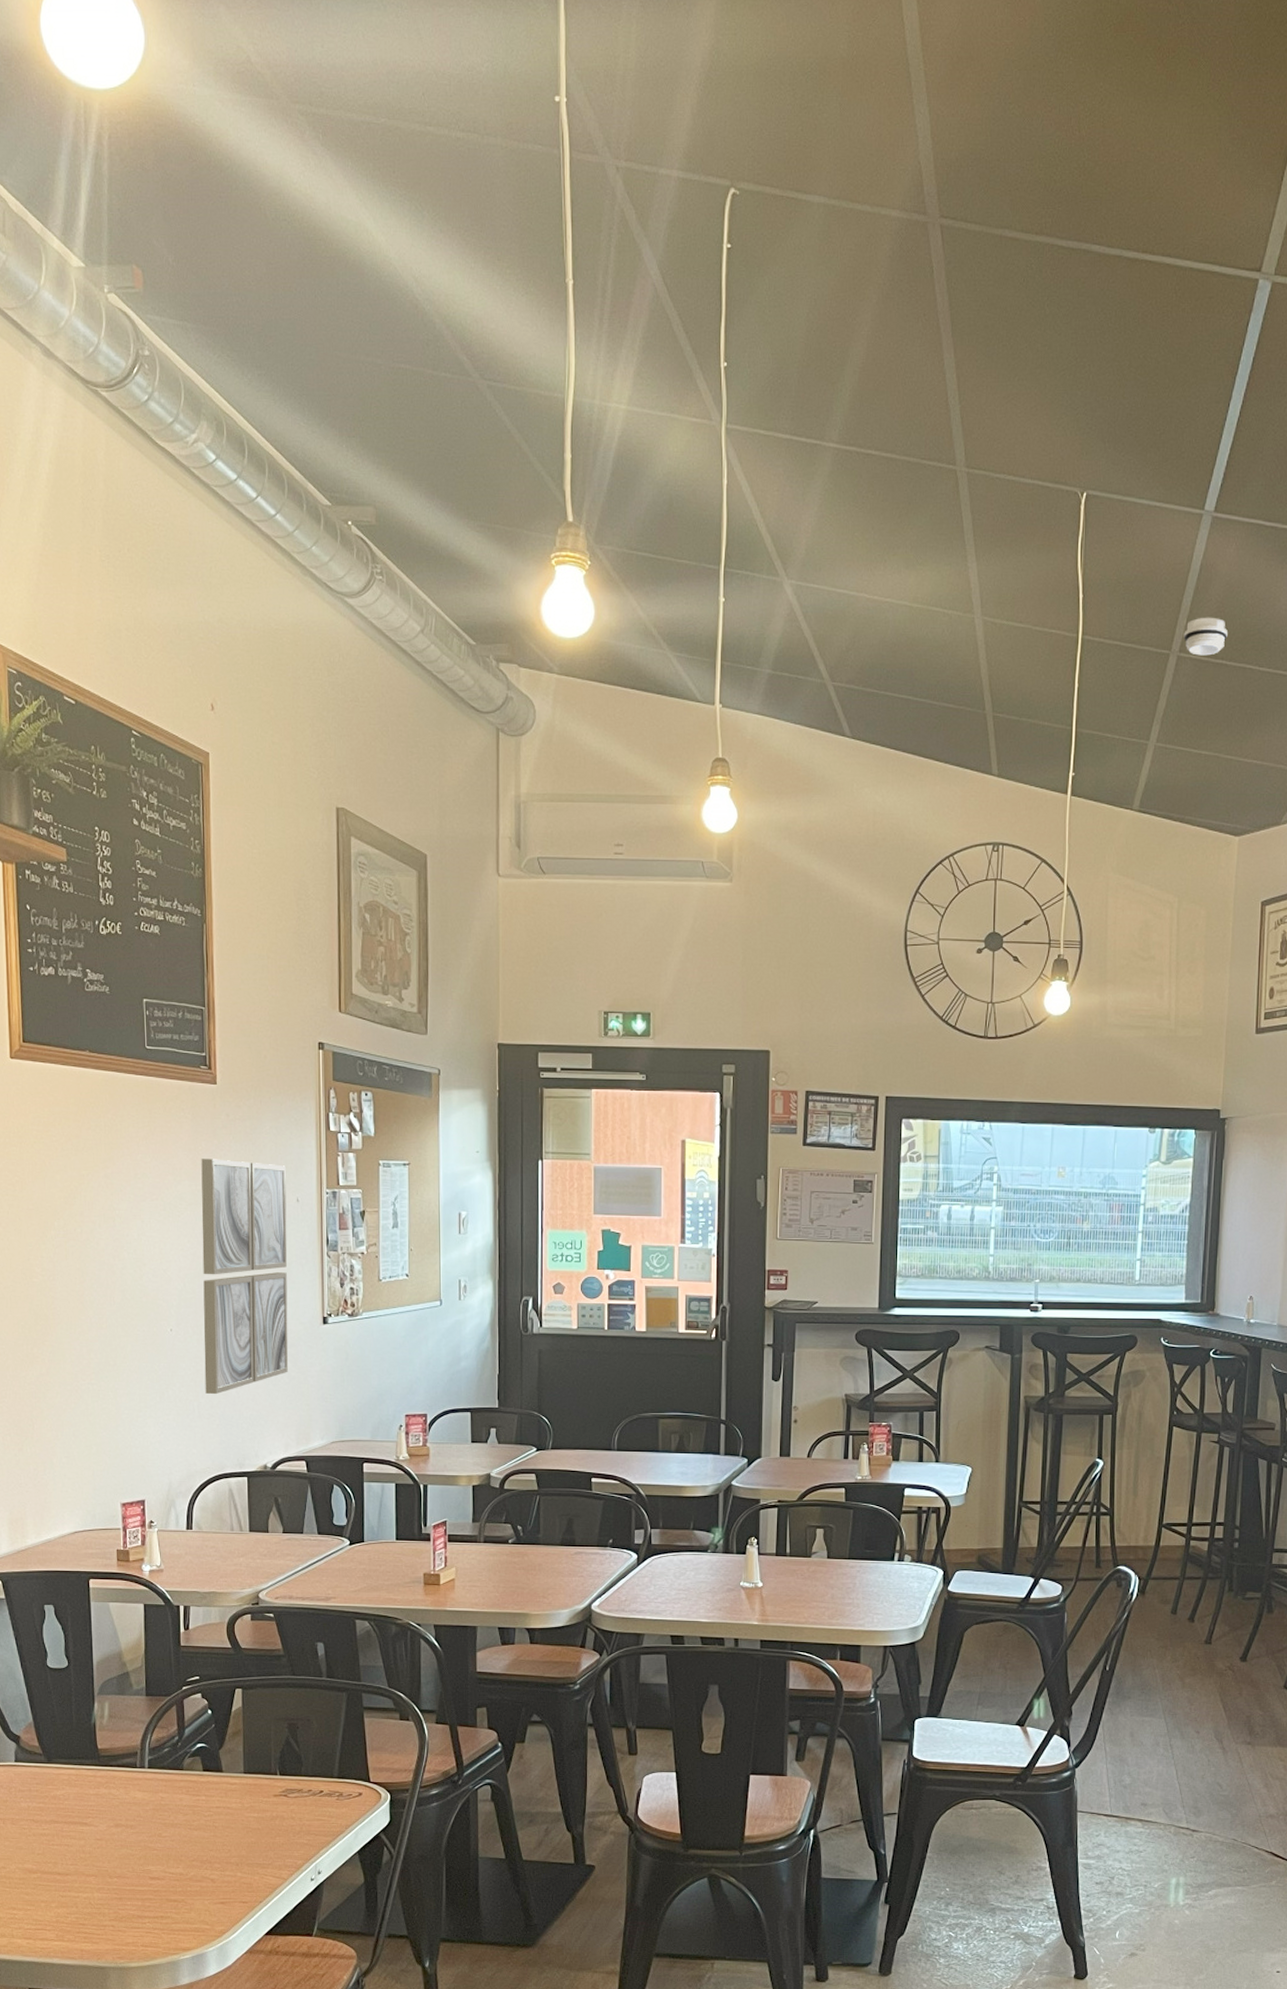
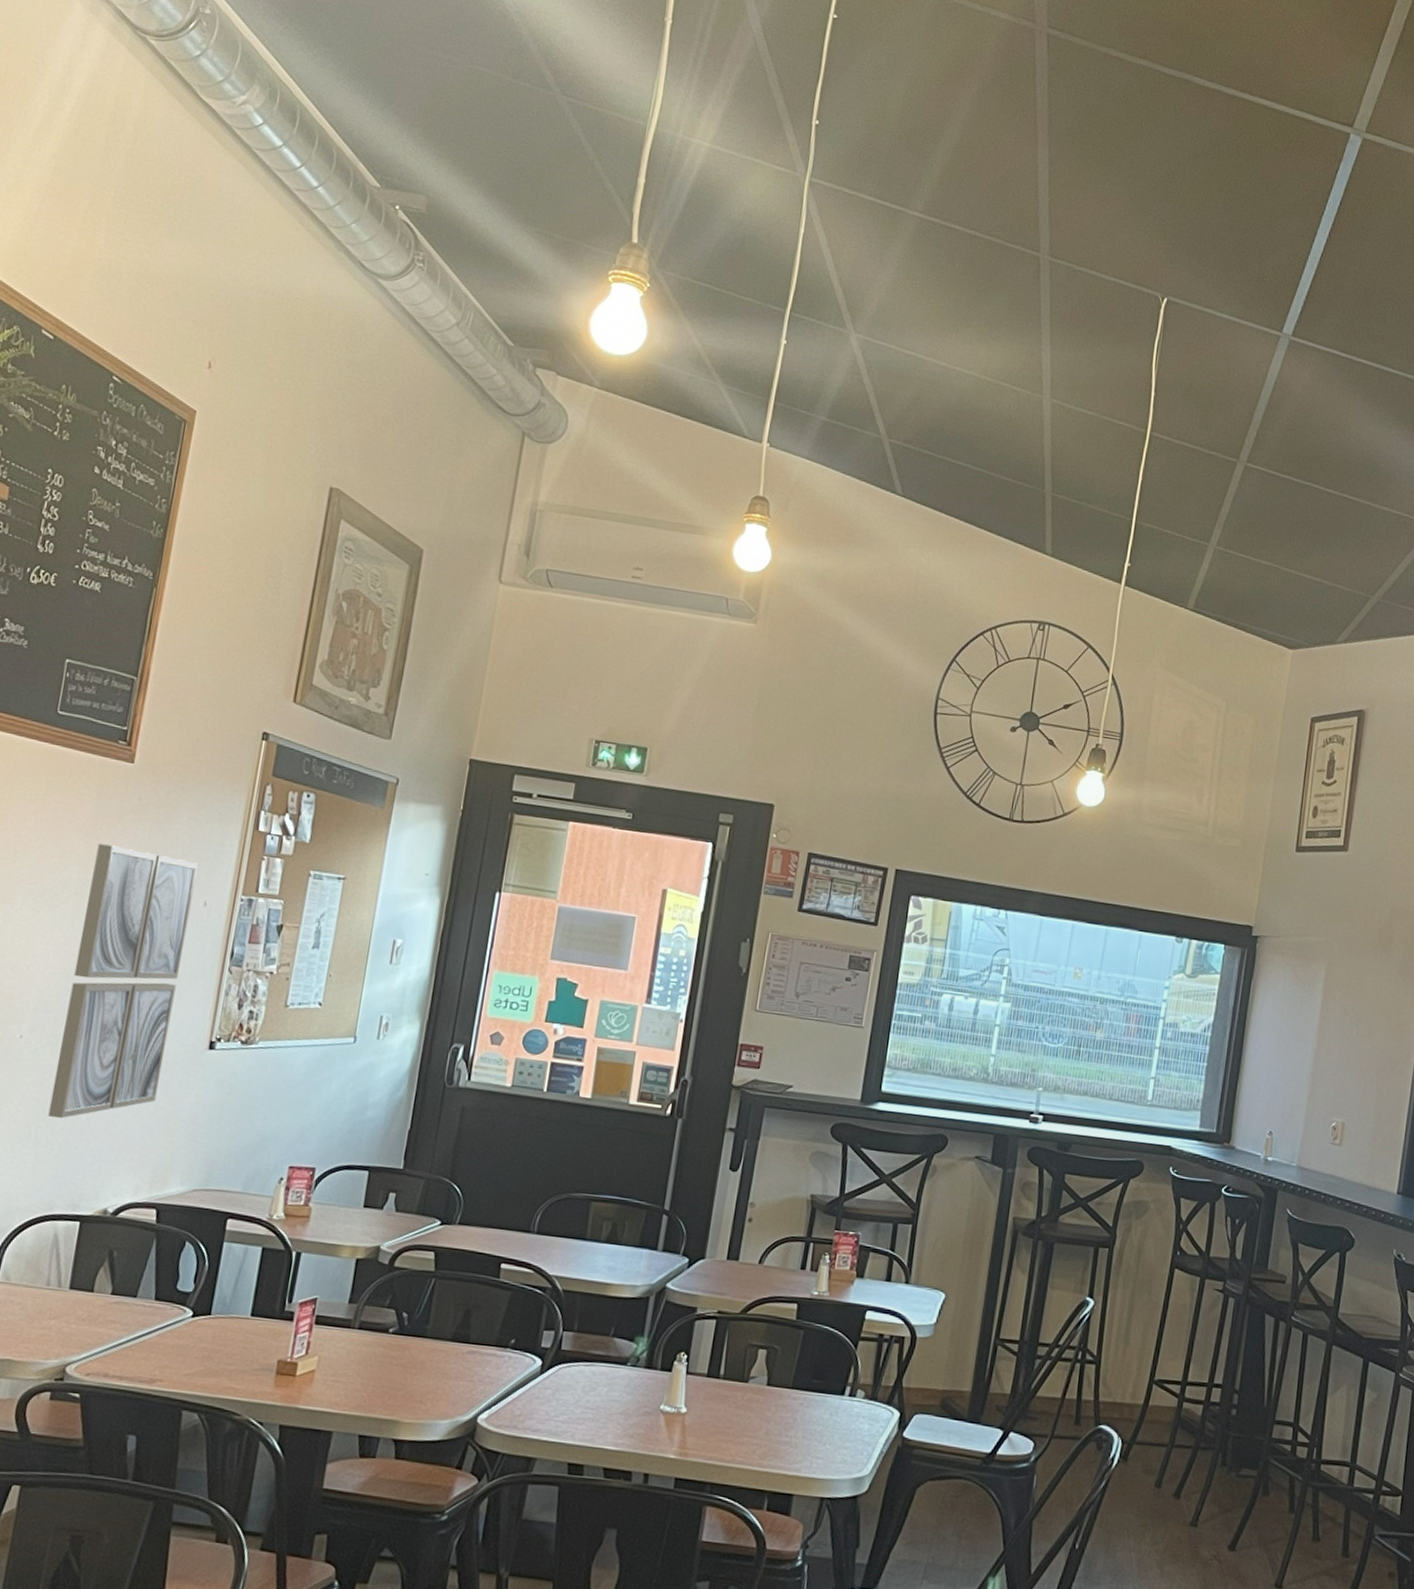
smoke detector: present [1183,617,1228,656] -> none [1252,432,1297,470]

